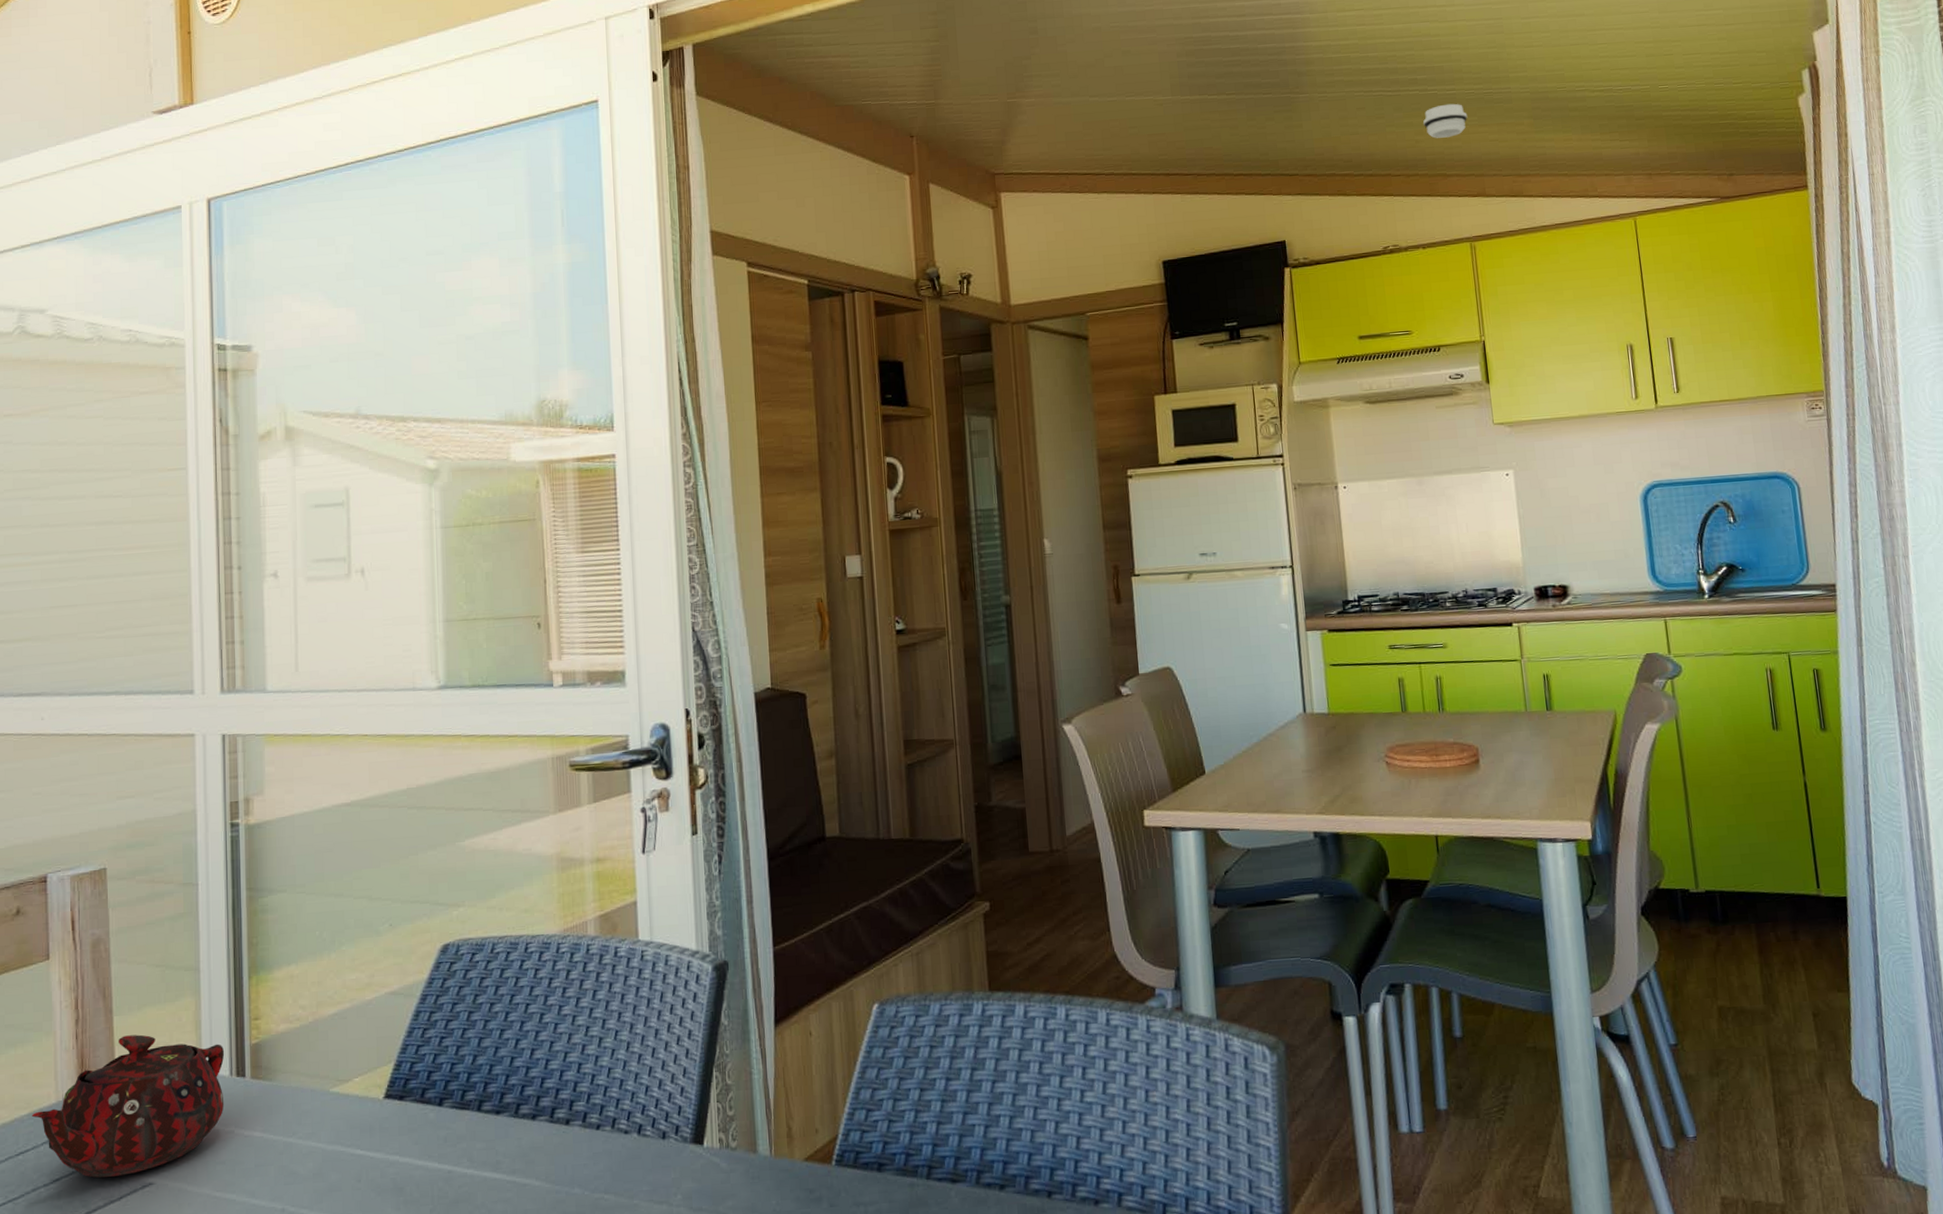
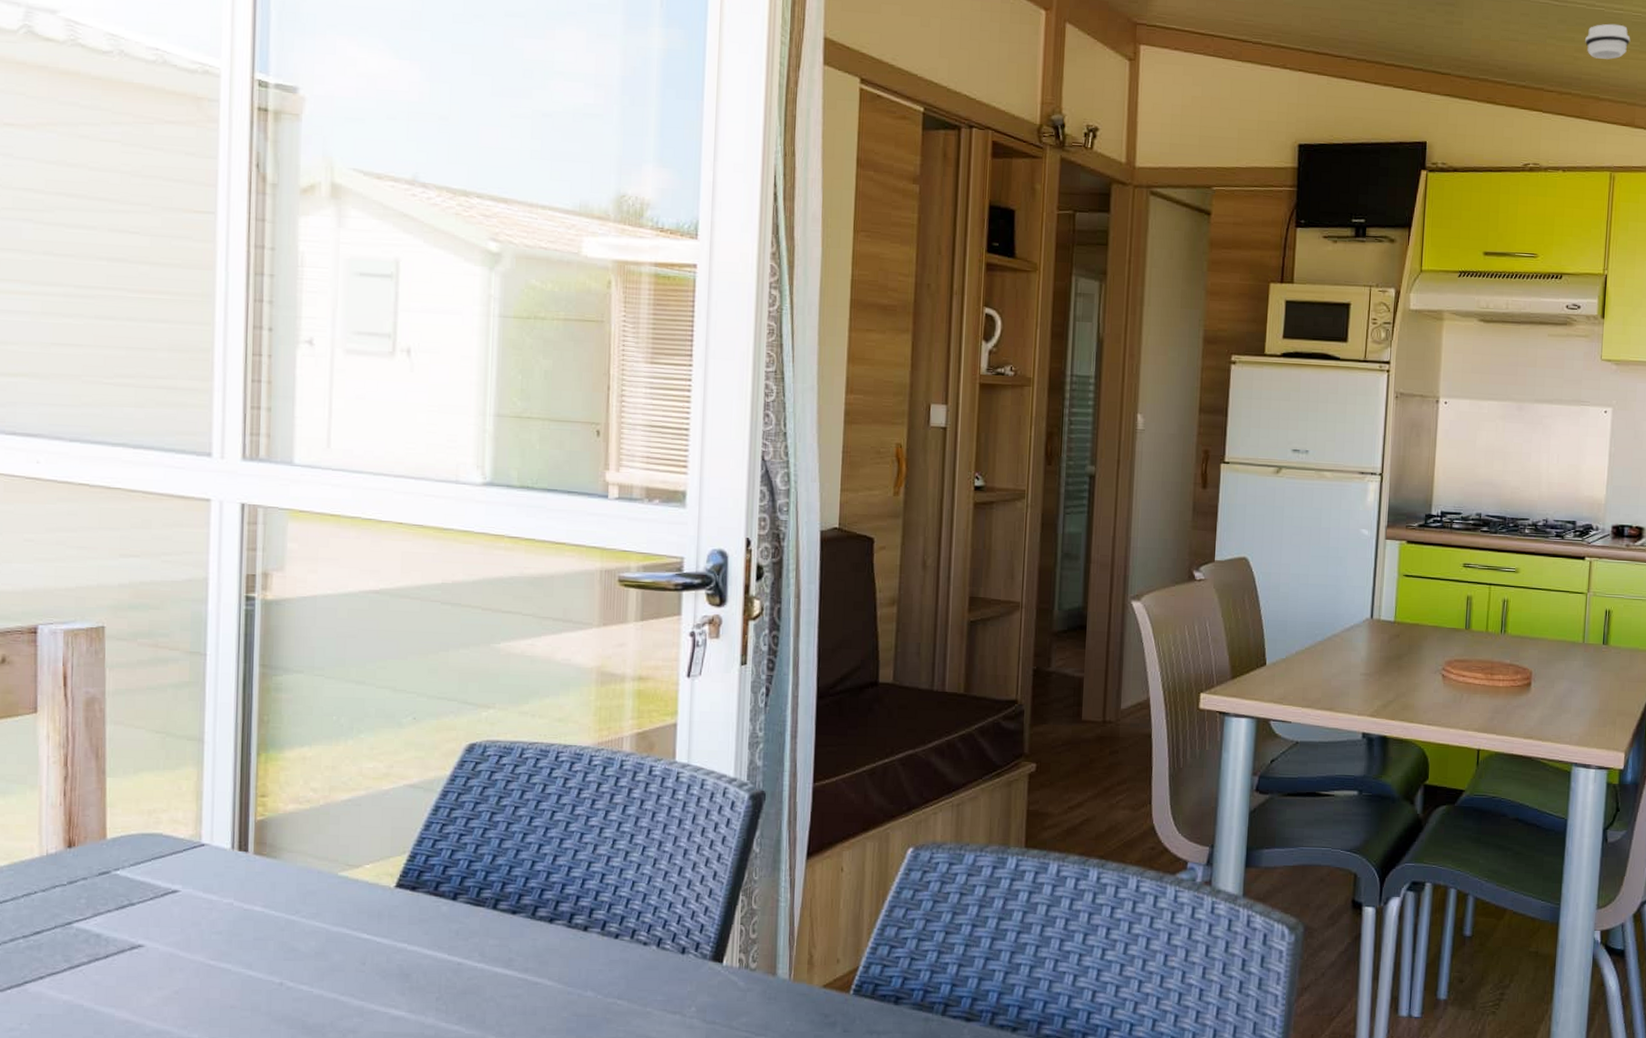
teapot: present [31,1034,225,1178] -> none [11,798,227,935]

